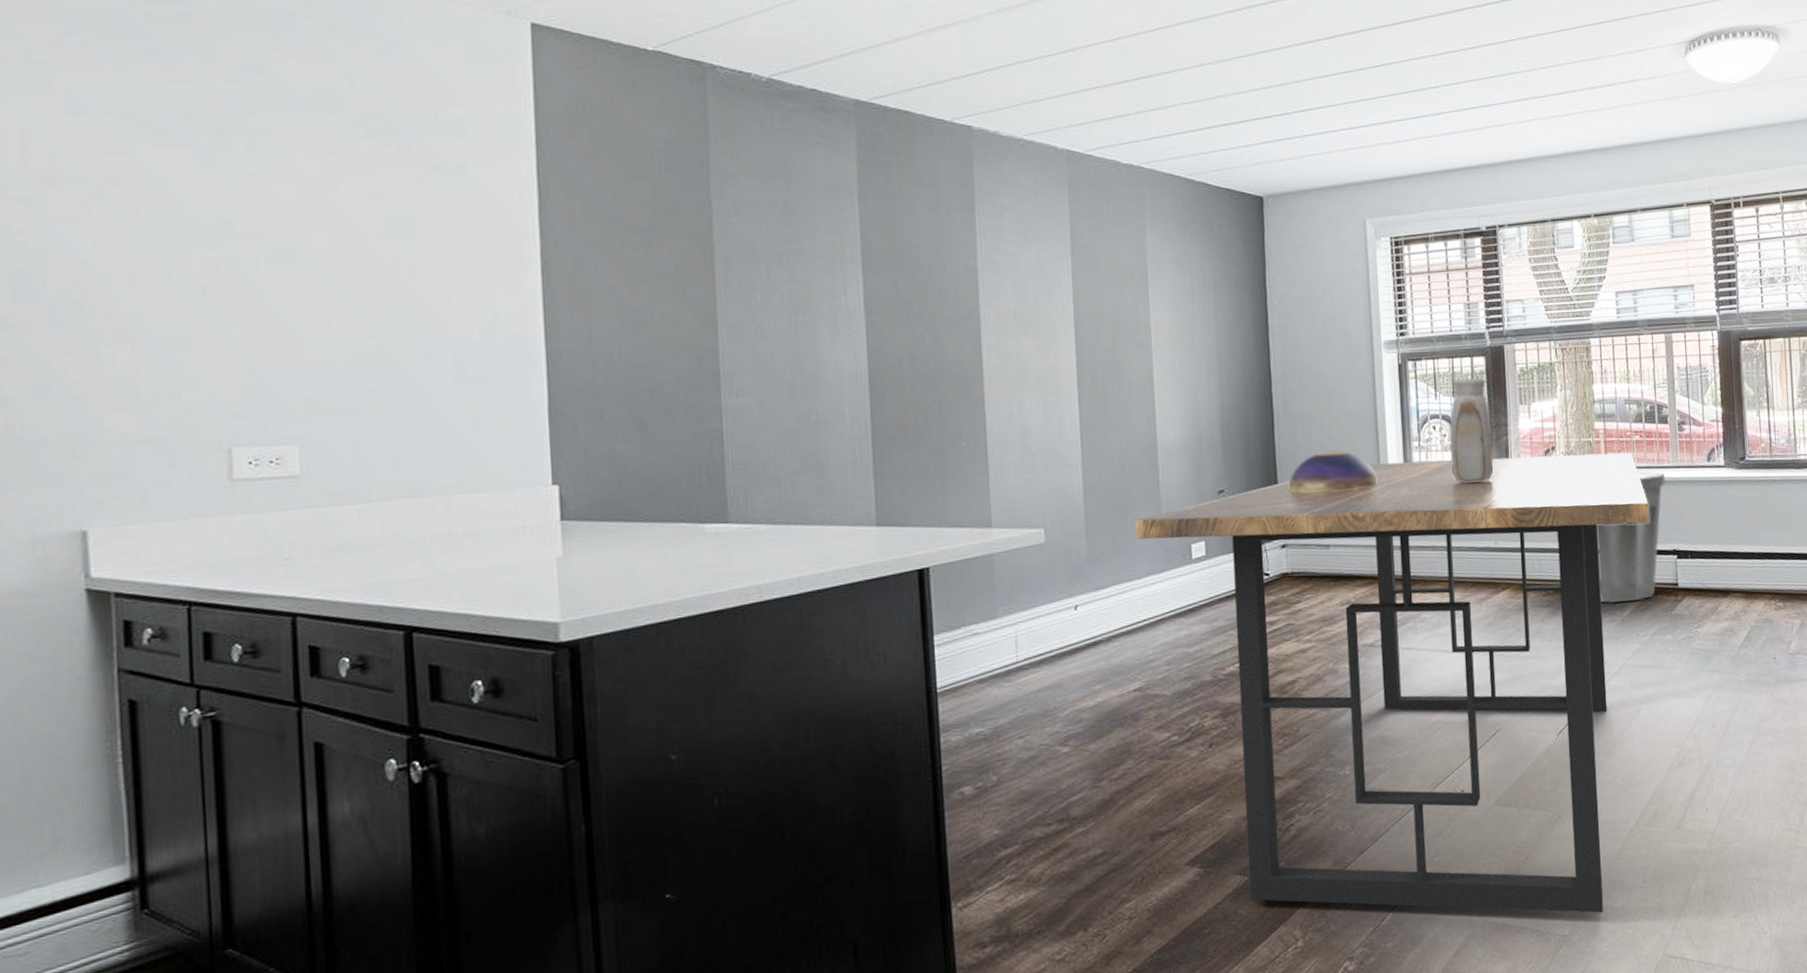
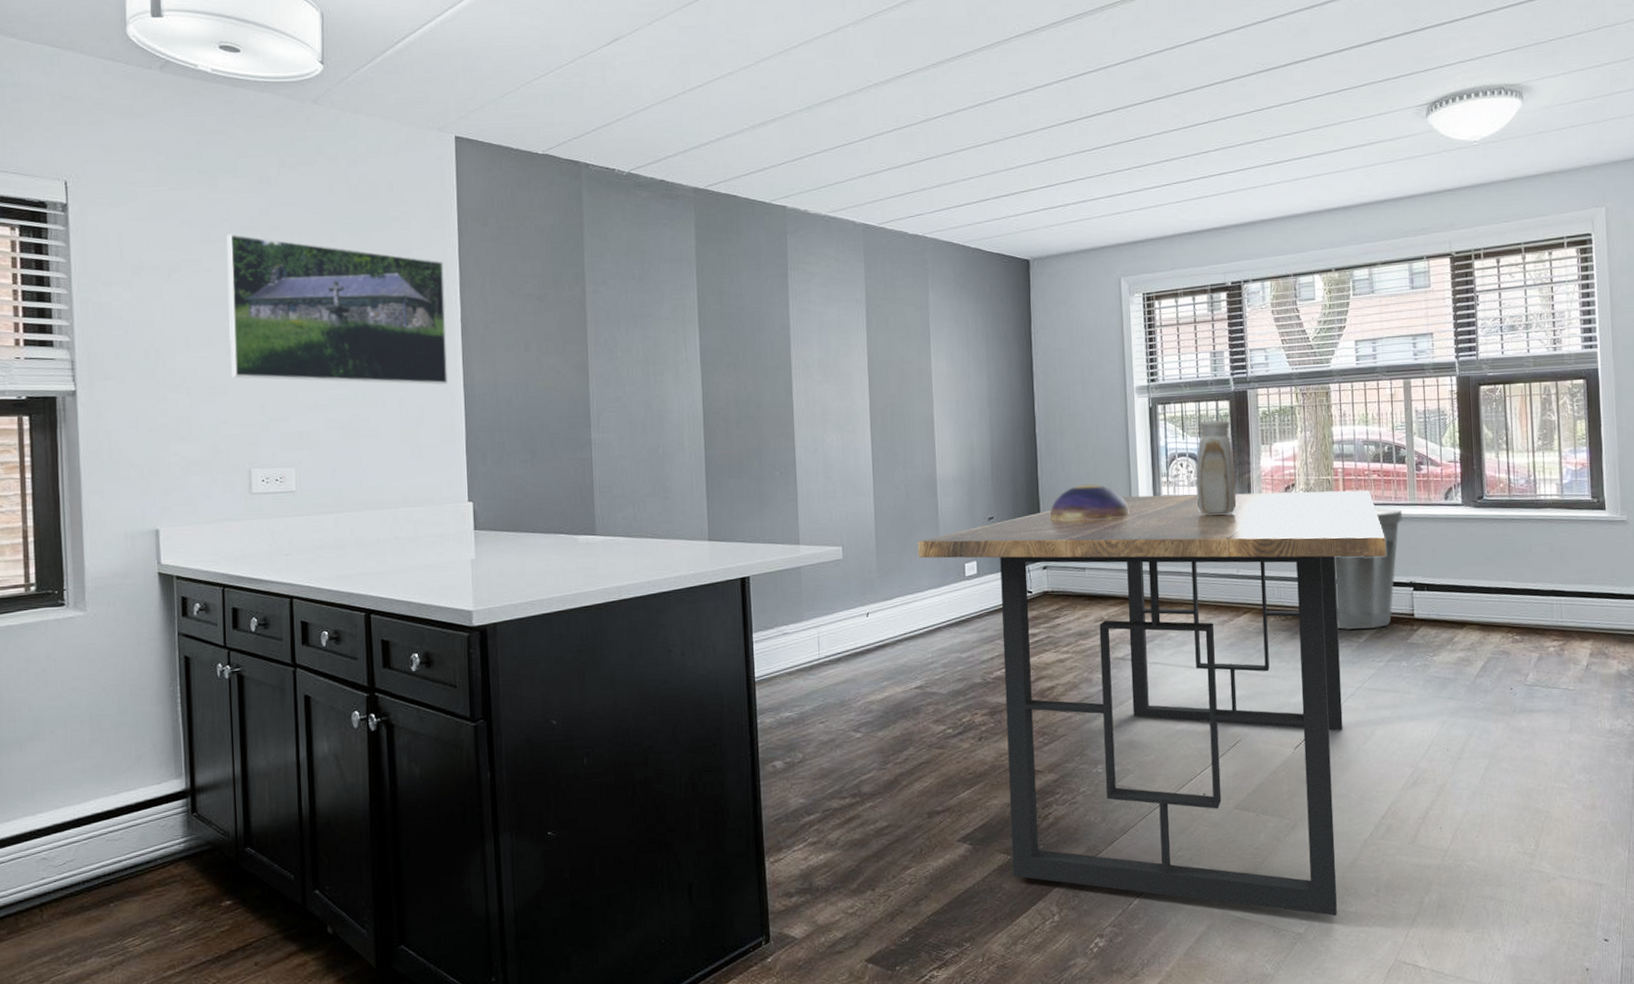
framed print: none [192,136,524,338] -> present [227,234,449,385]

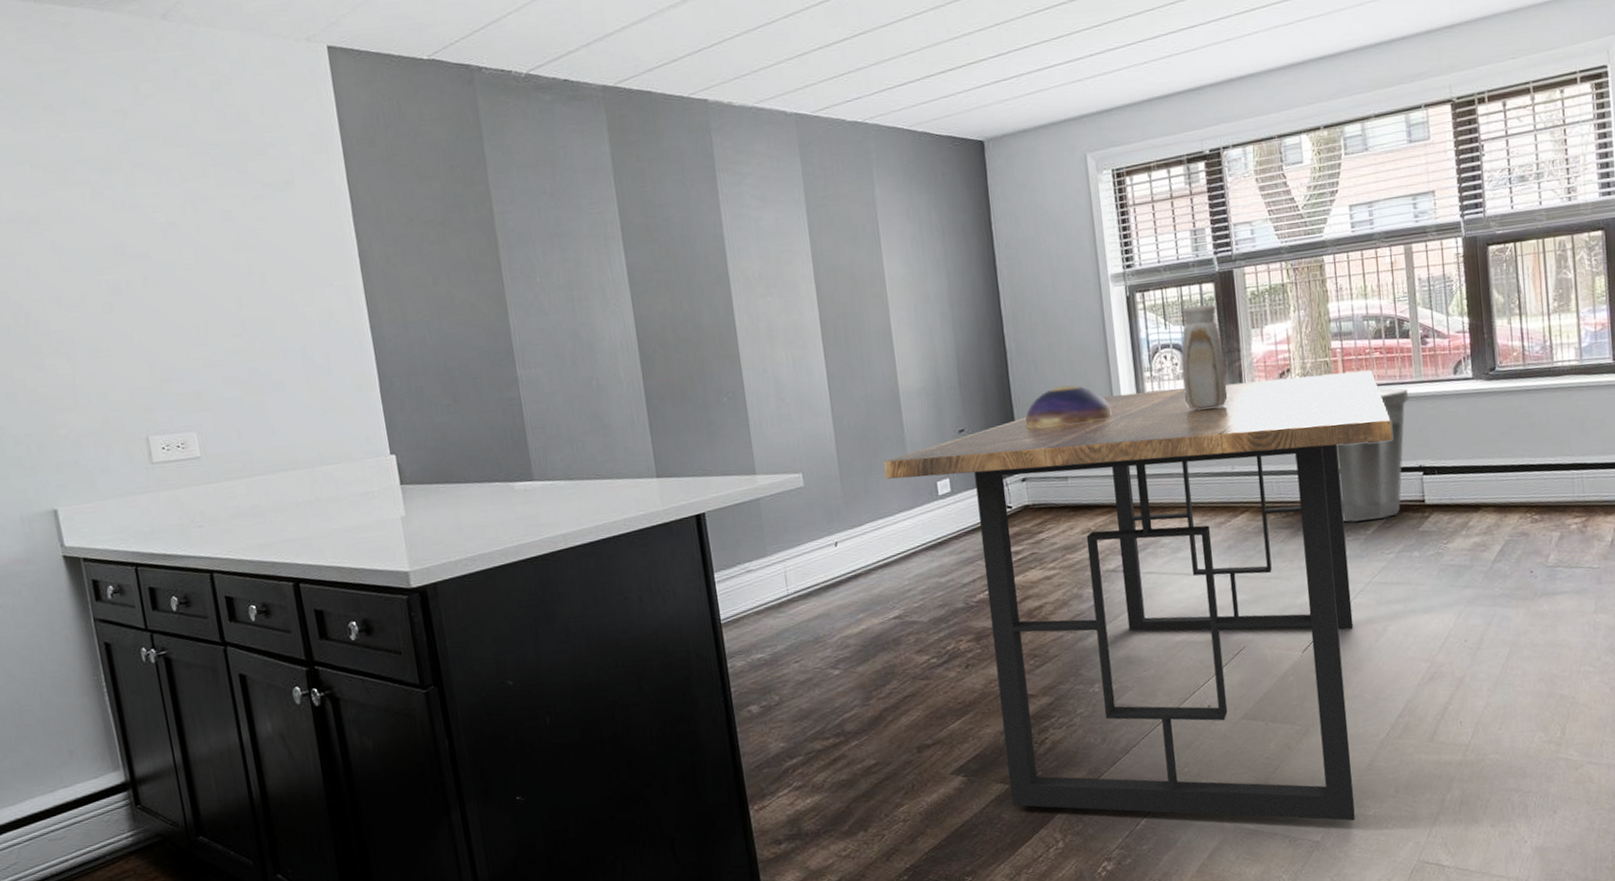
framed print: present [227,234,449,385] -> none [85,176,353,339]

